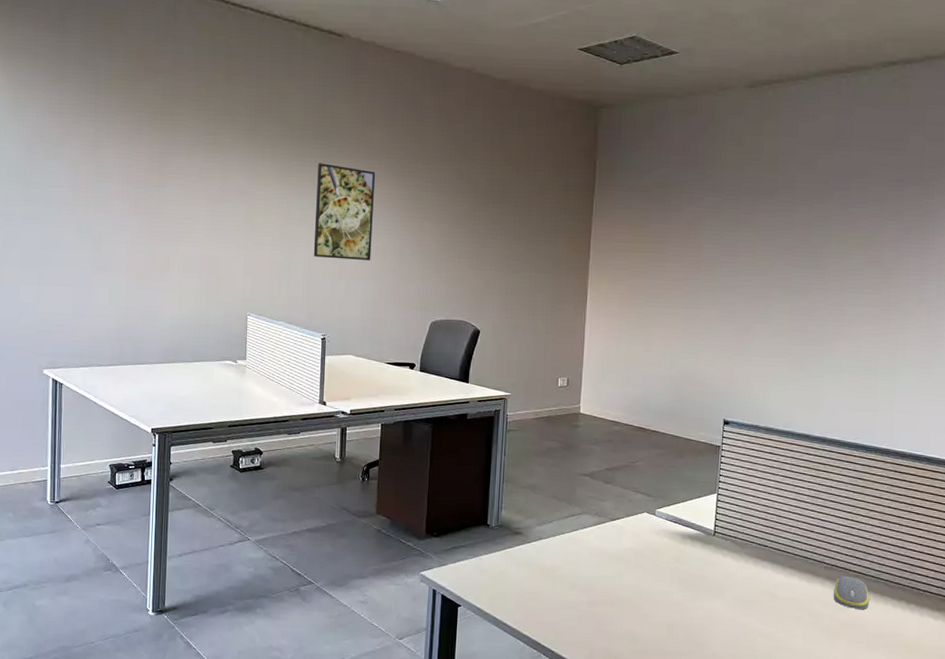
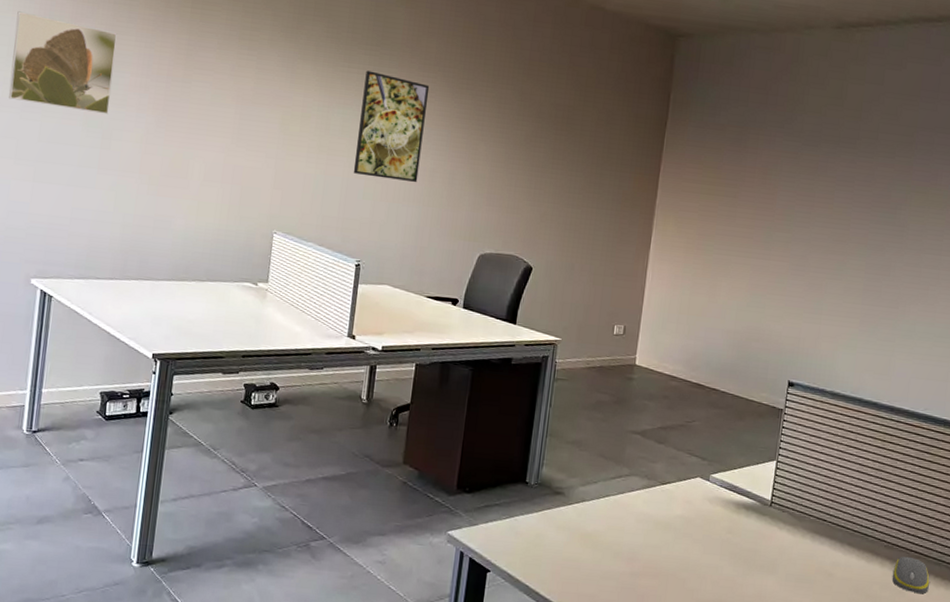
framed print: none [11,135,99,221] -> present [8,11,117,115]

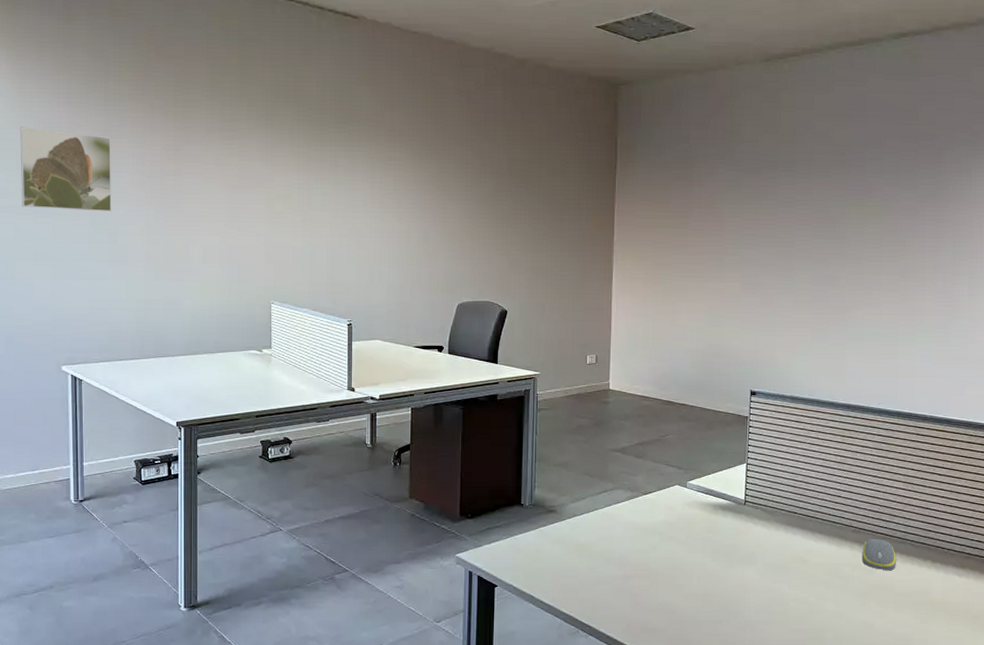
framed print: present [353,70,430,183] -> none [336,147,397,245]

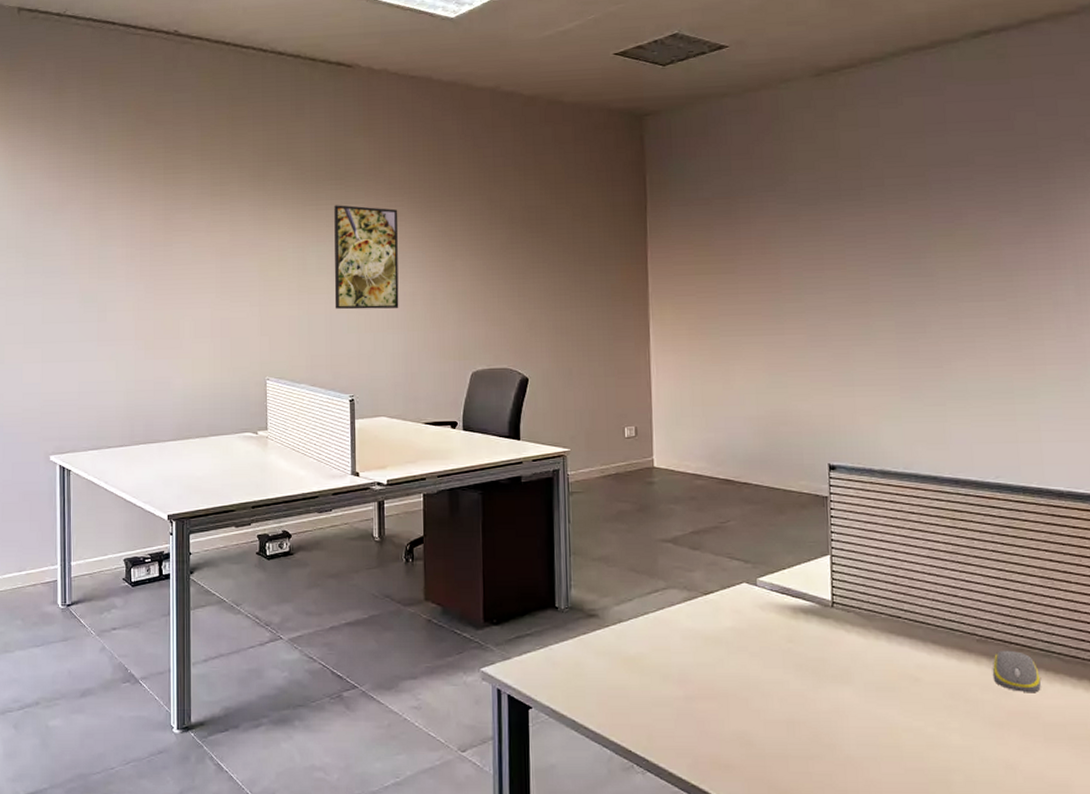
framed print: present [20,127,112,212] -> none [11,205,102,289]
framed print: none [336,147,397,245] -> present [334,205,399,310]

